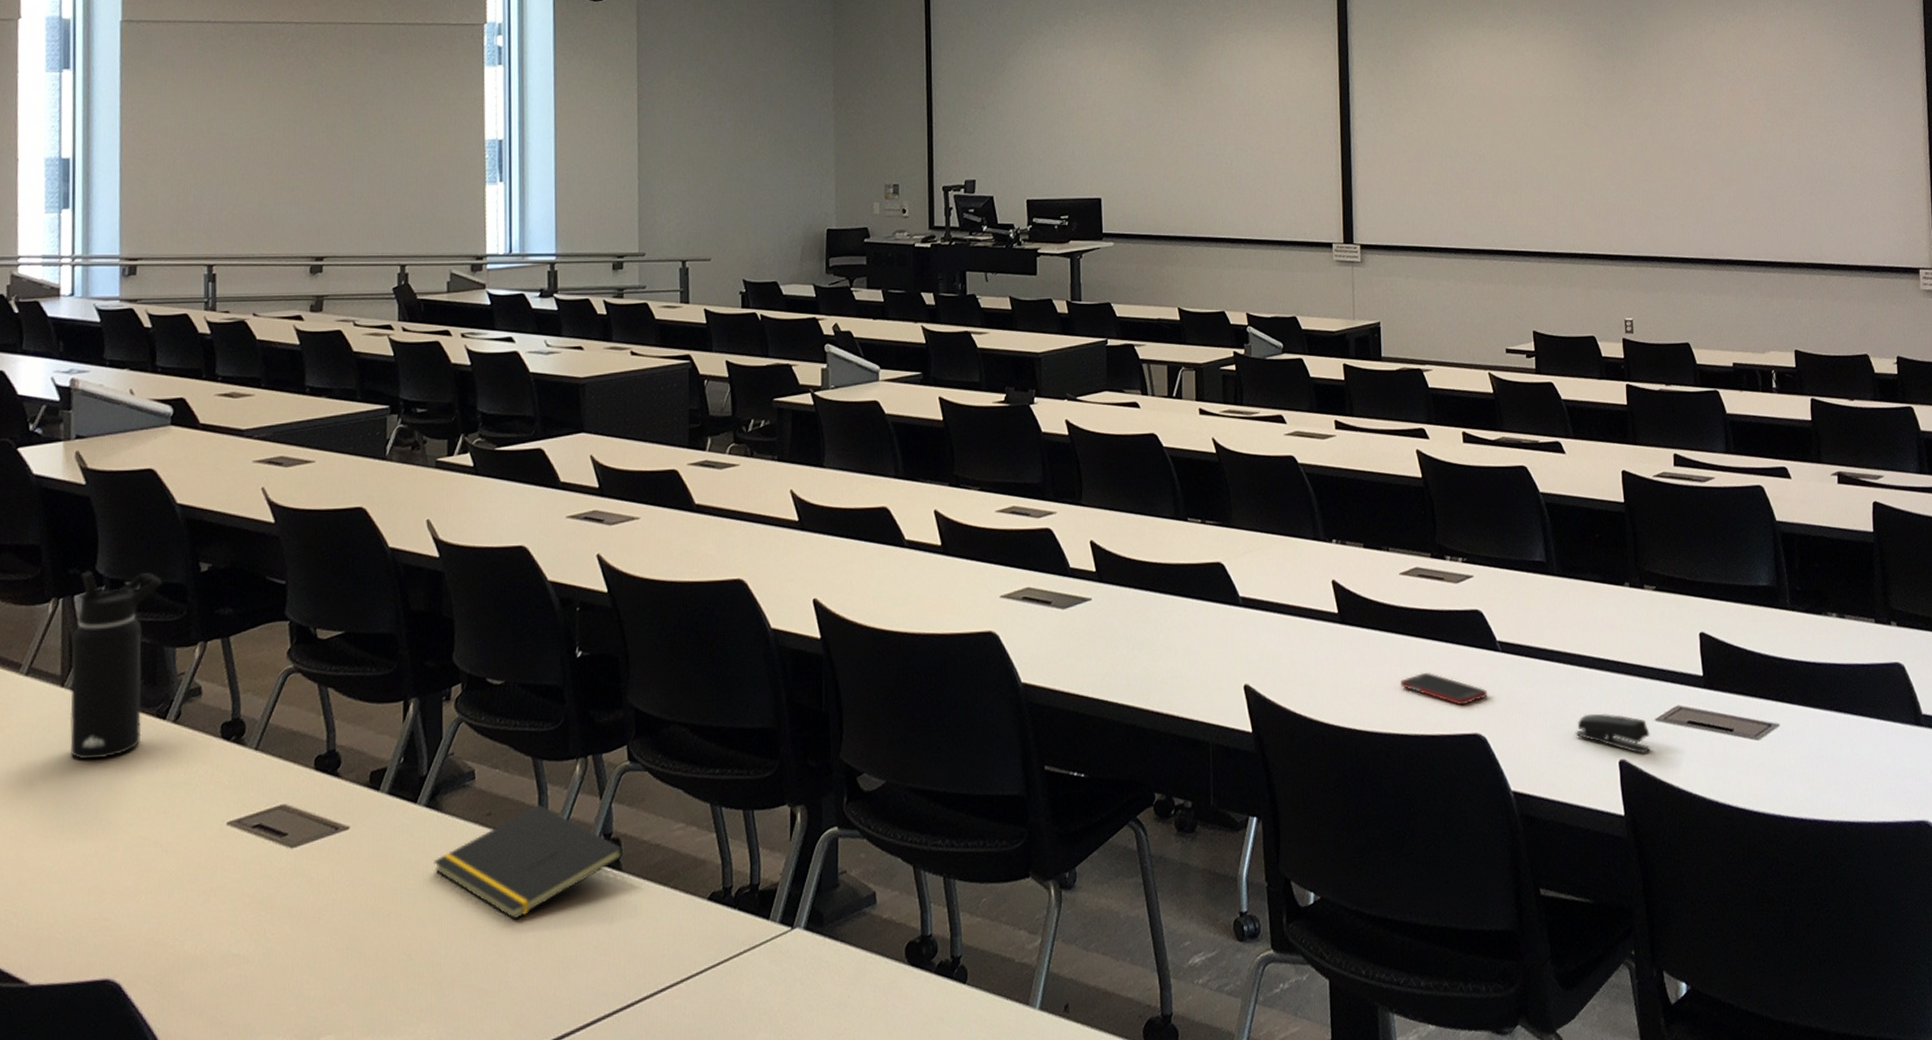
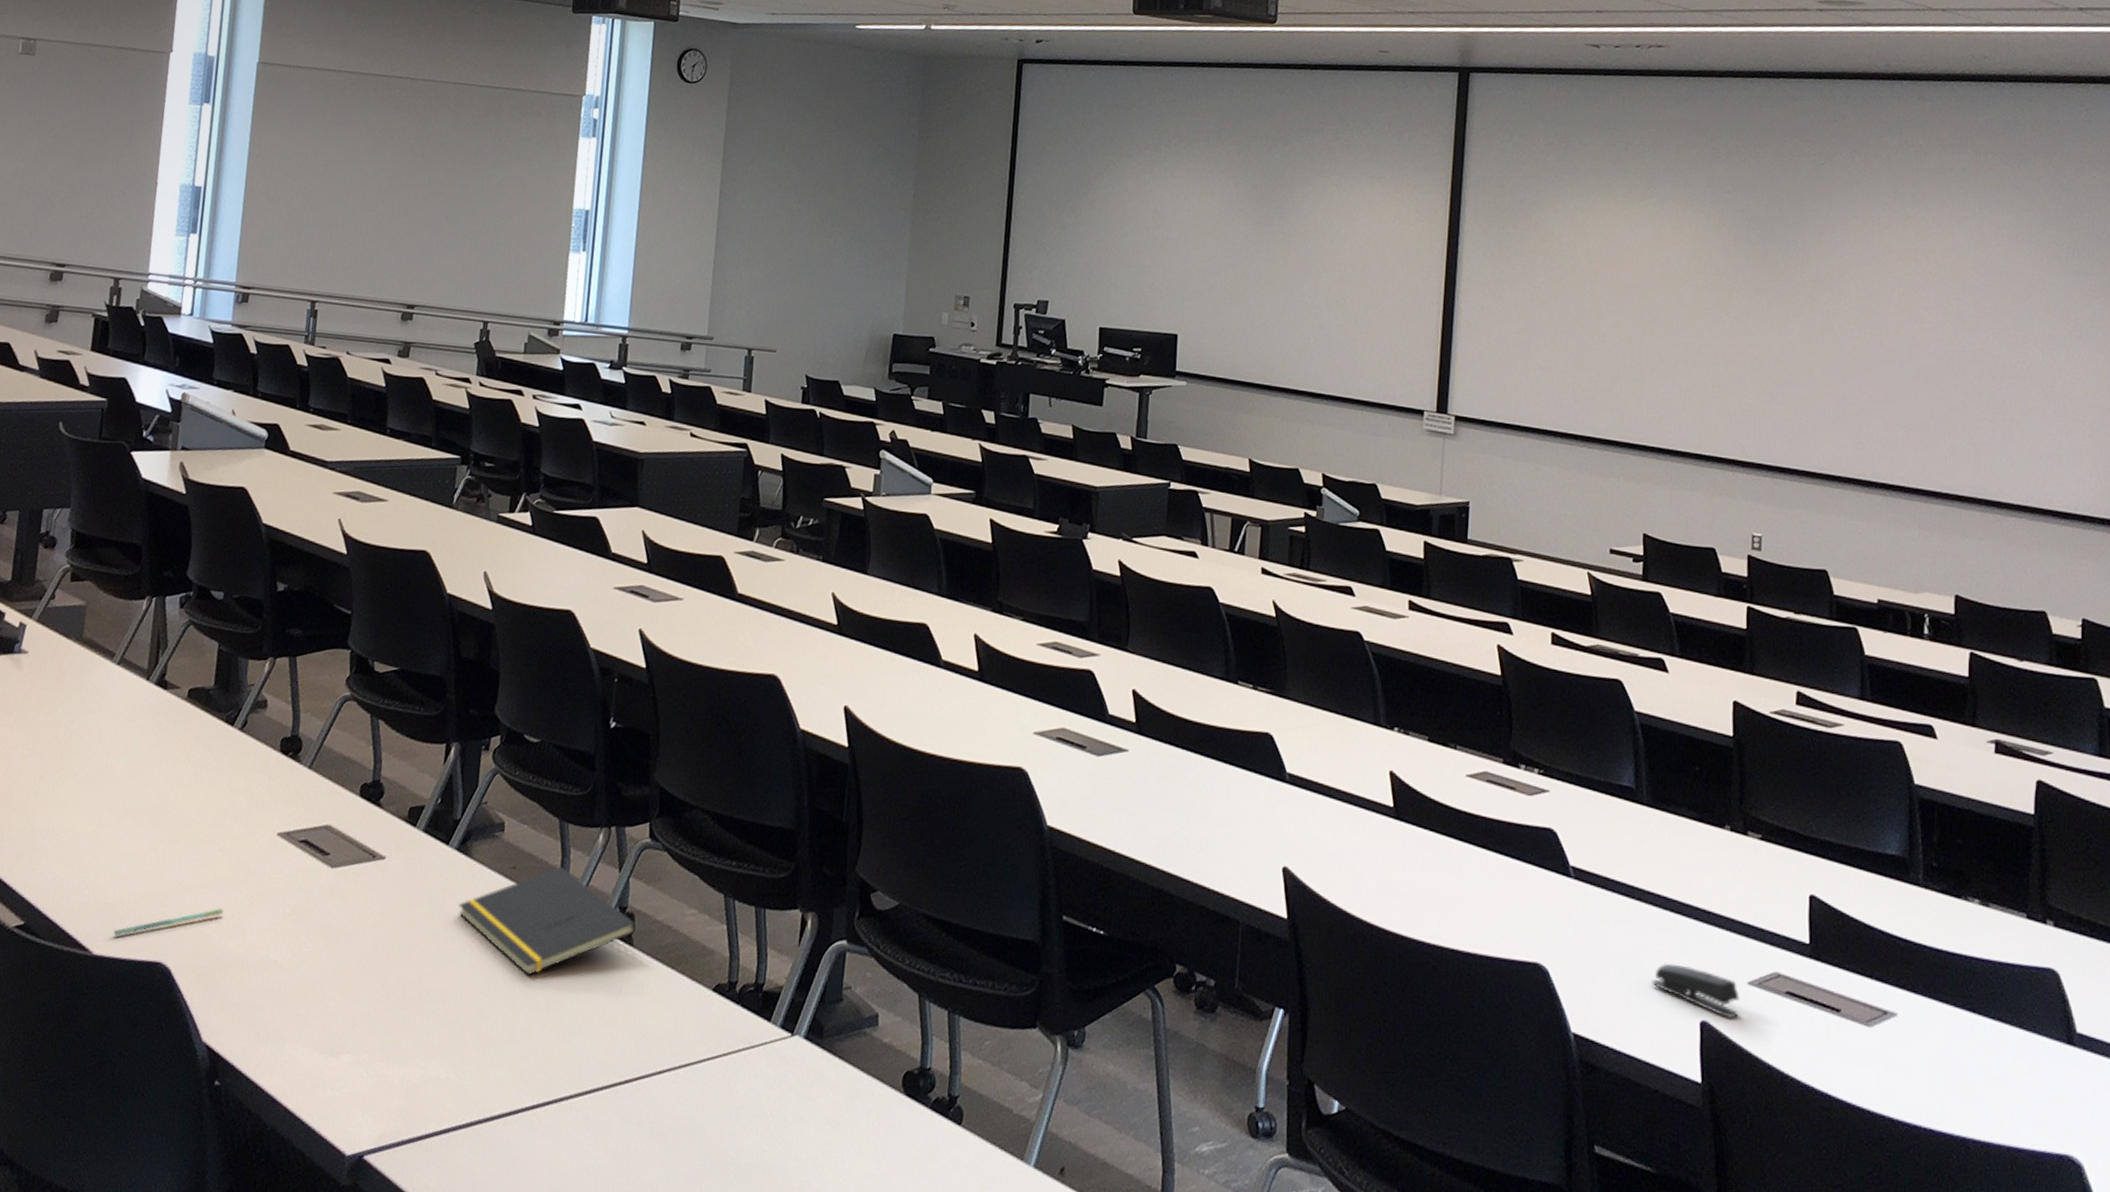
pen: none [50,911,175,962] -> present [113,908,224,937]
water bottle: present [69,570,162,760] -> none [149,574,243,754]
cell phone: present [1401,672,1487,706] -> none [1456,886,1554,930]

